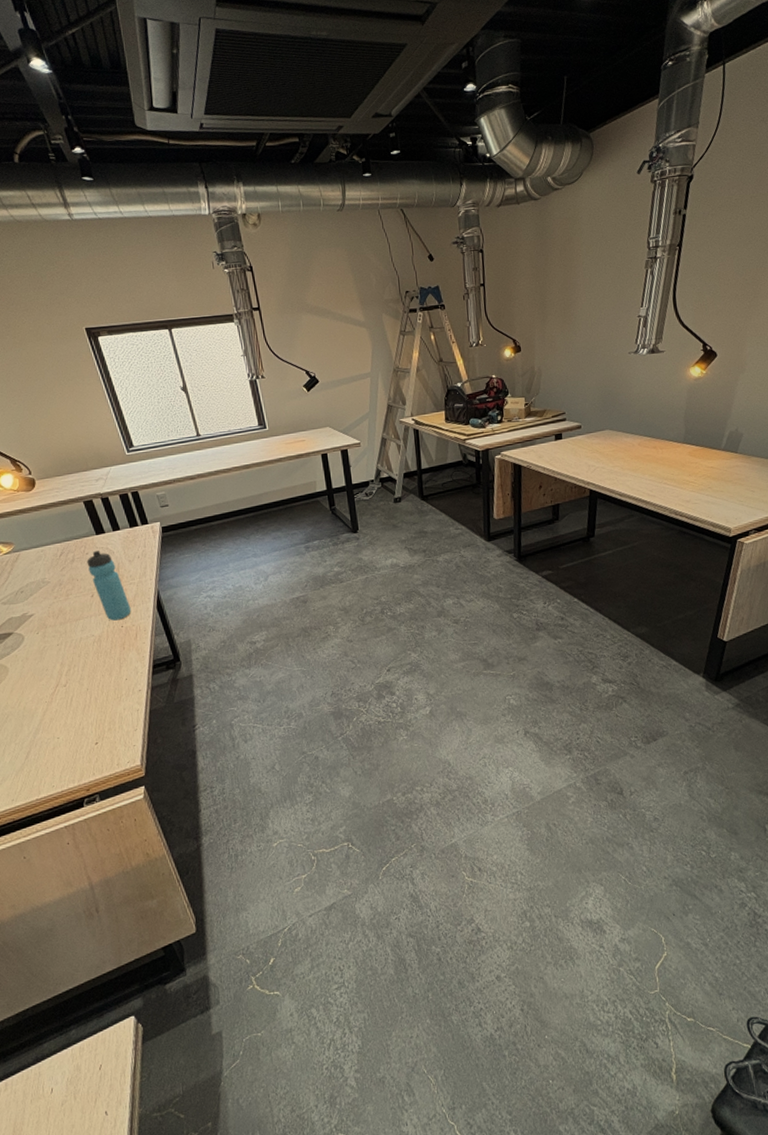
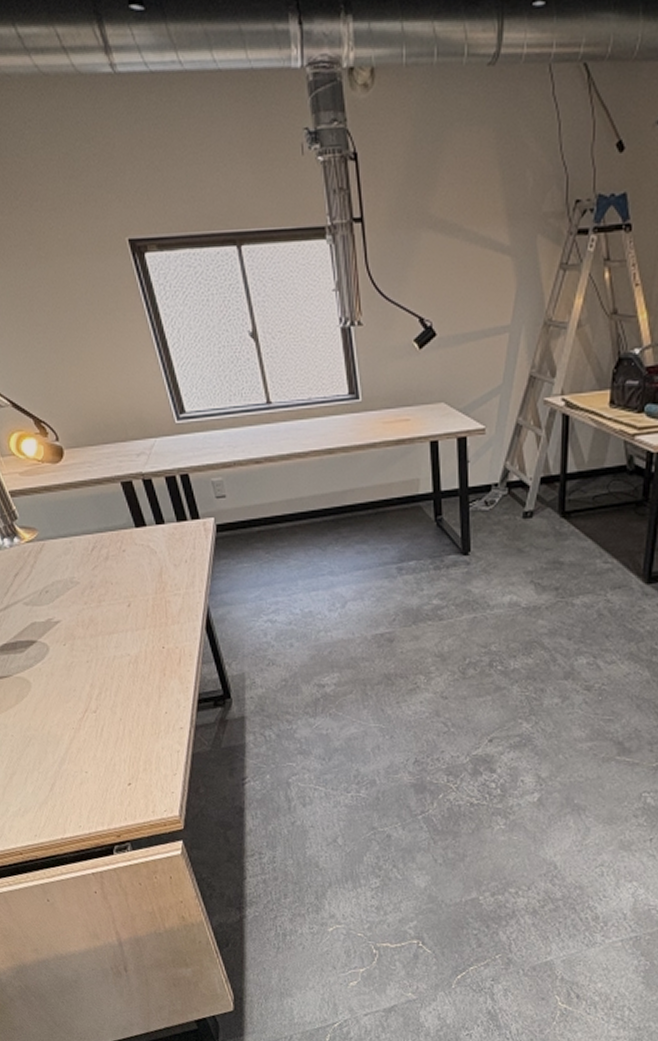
water bottle: present [87,550,131,621] -> none [123,547,175,639]

